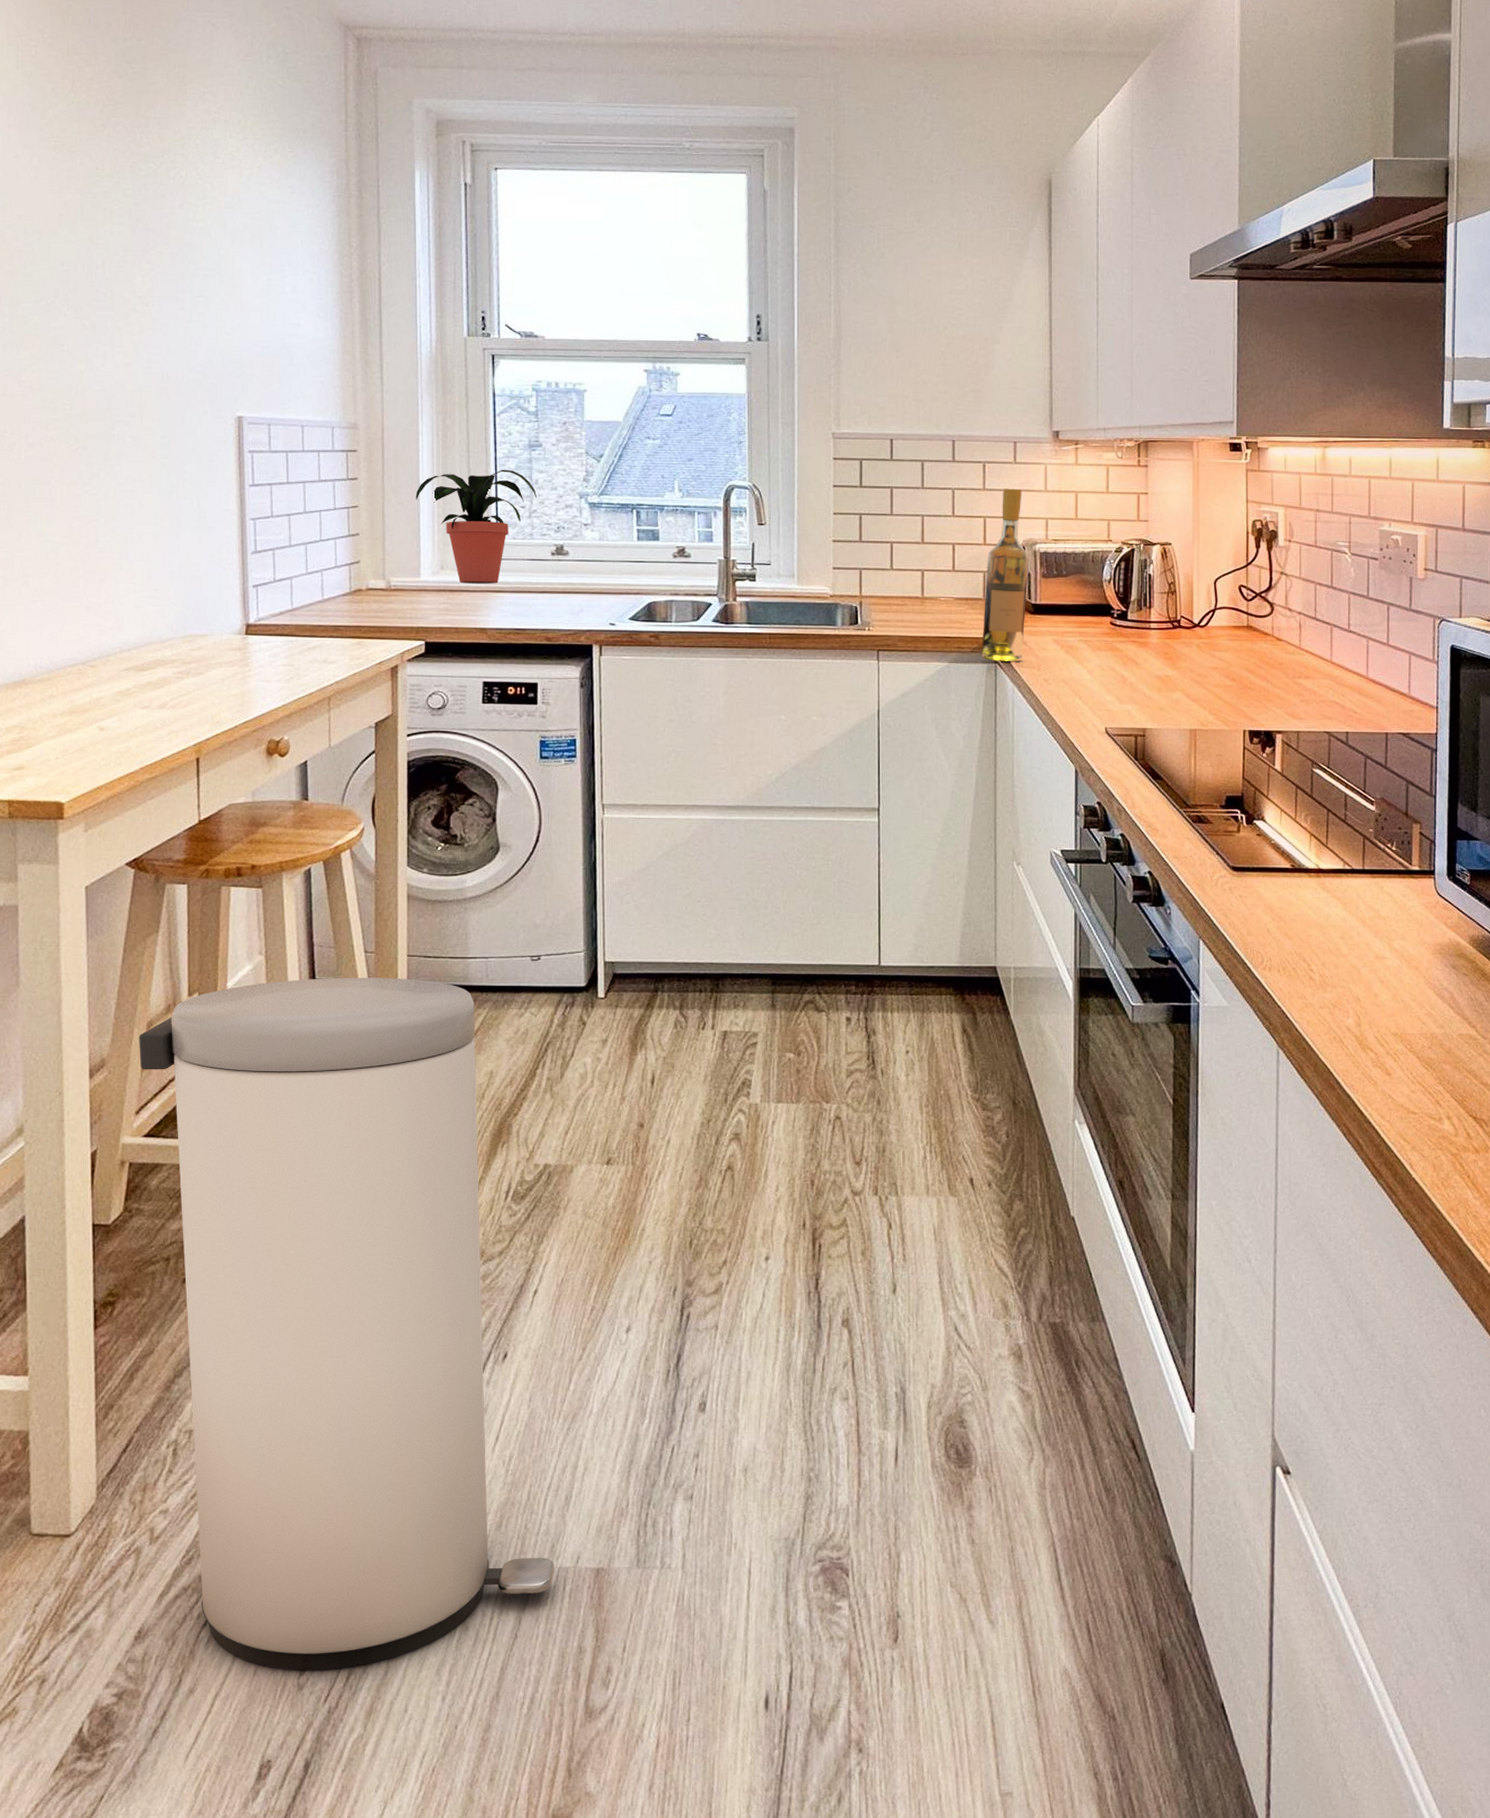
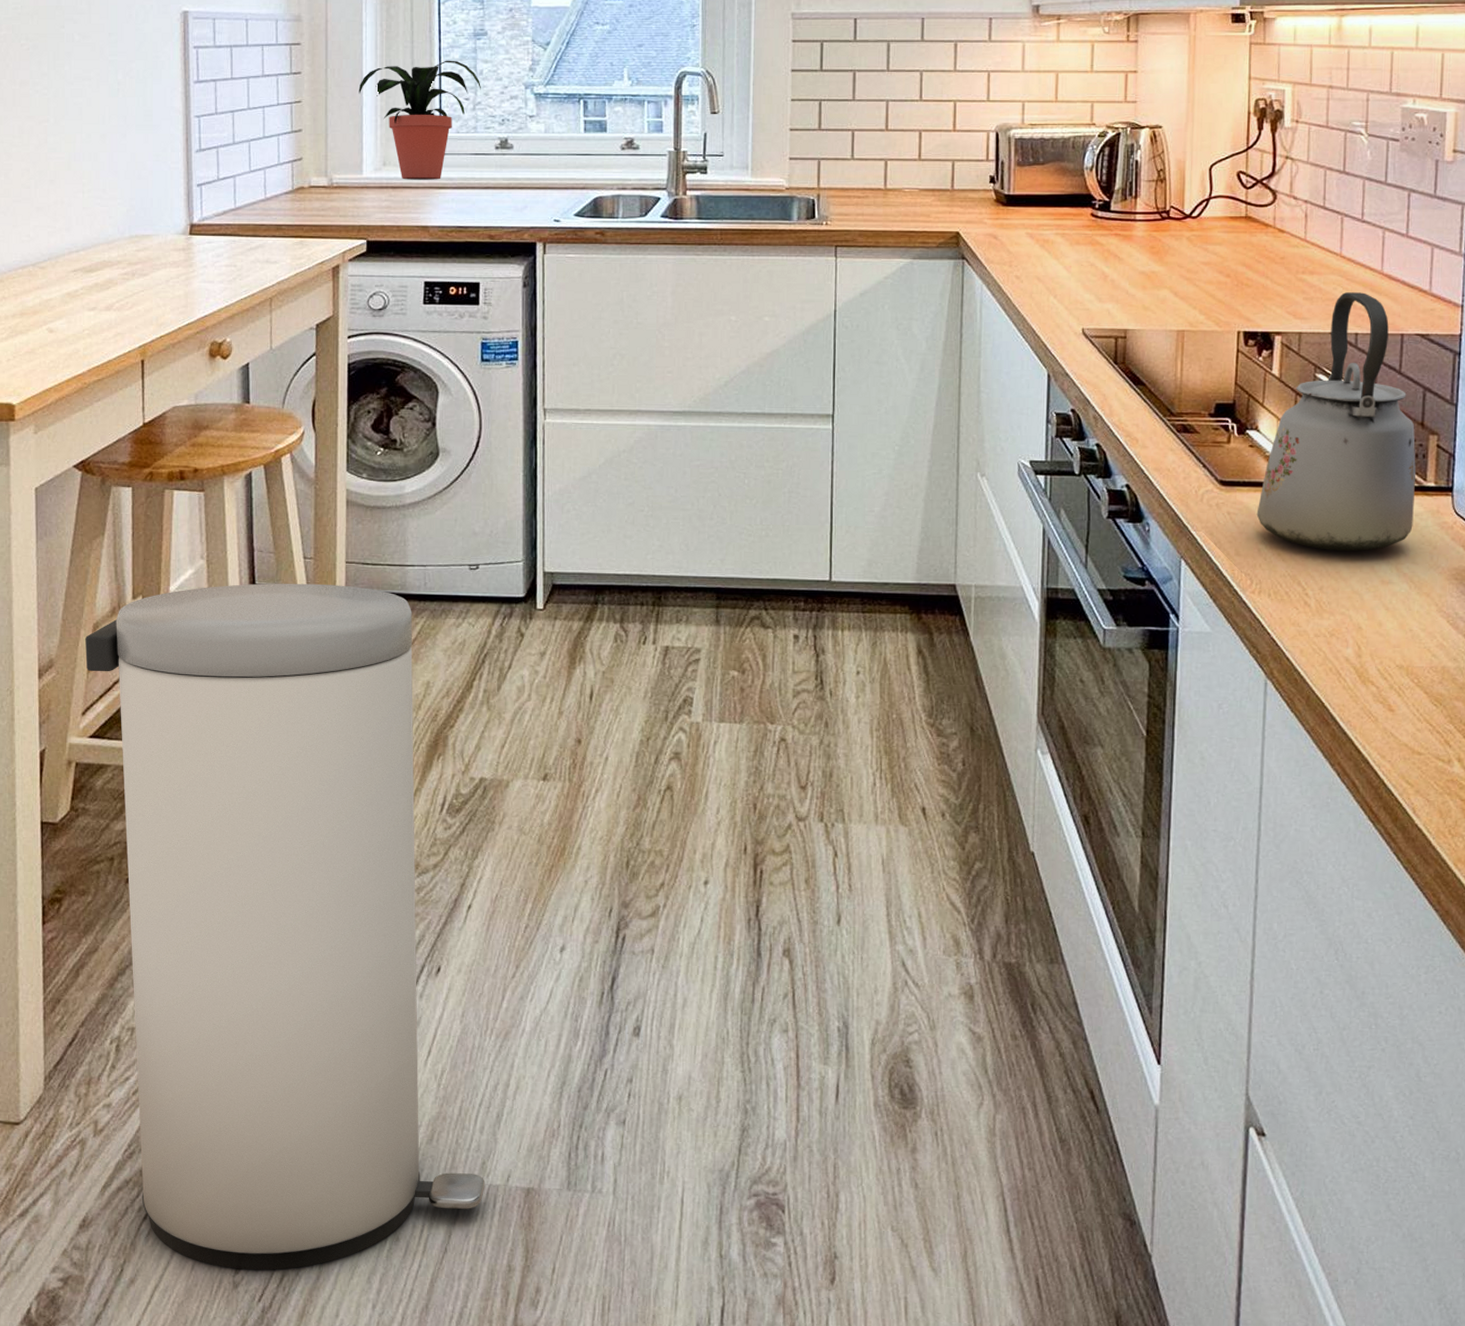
bottle: present [981,488,1029,662] -> none [948,69,1002,257]
kettle: none [1265,695,1402,930] -> present [1256,292,1416,552]

